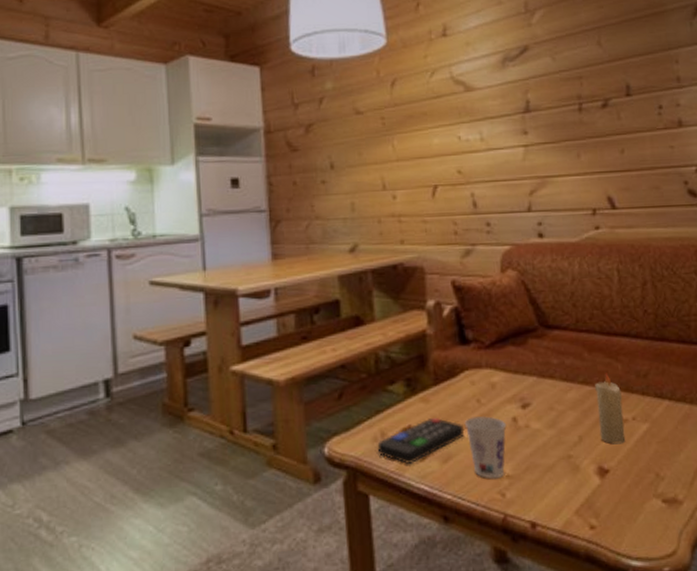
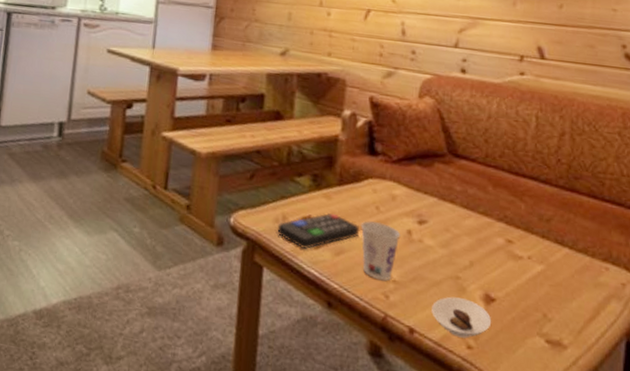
saucer: none [549,477,610,520] -> present [431,296,492,339]
candle: present [595,373,626,445] -> none [491,209,521,279]

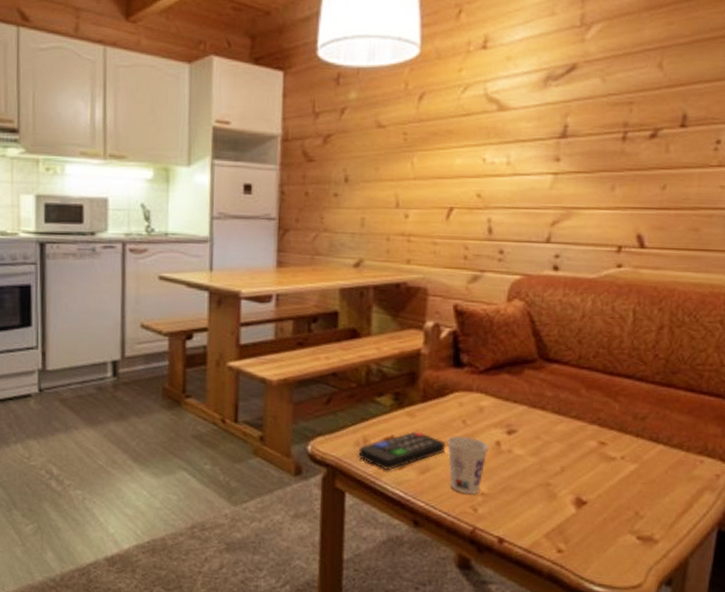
saucer: present [431,296,492,339] -> none [521,503,583,543]

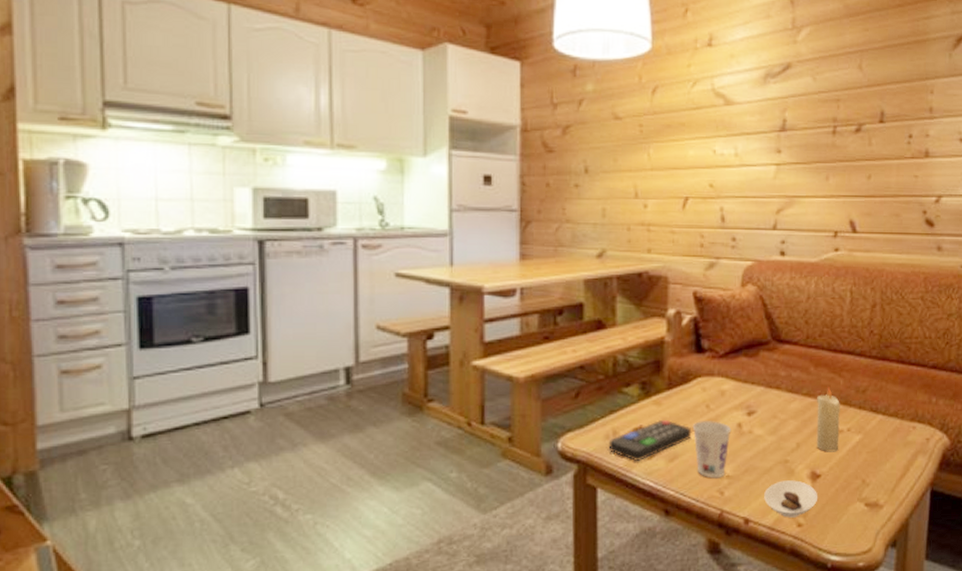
saucer: none [521,503,583,543] -> present [764,480,818,518]
candle: none [583,411,614,480] -> present [816,387,840,452]

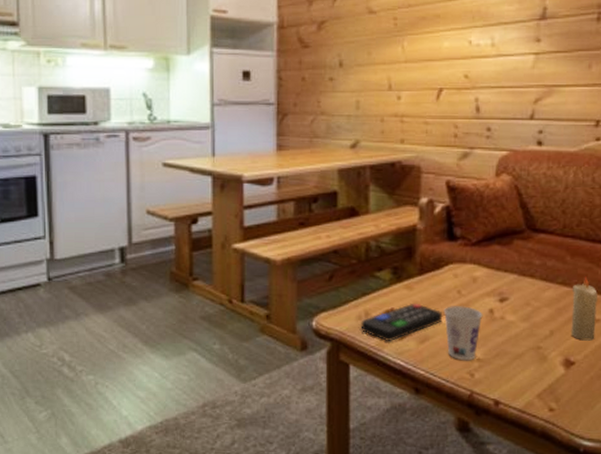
saucer: present [764,480,818,518] -> none [515,366,572,402]

